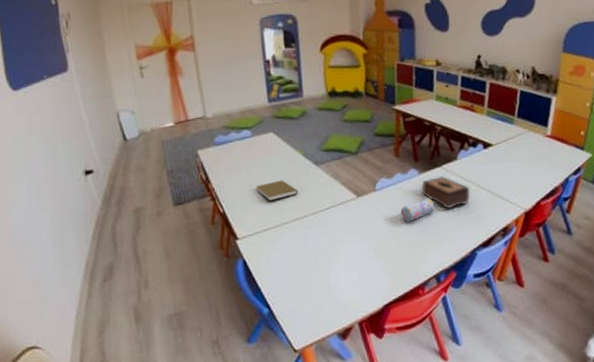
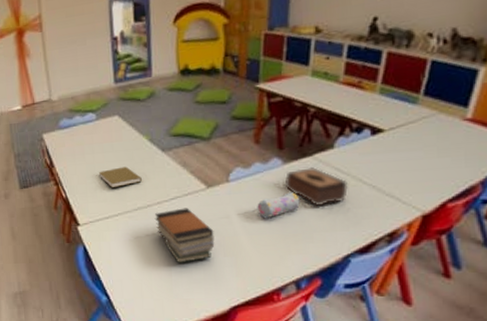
book stack: none [311,216,367,269] -> present [154,207,215,264]

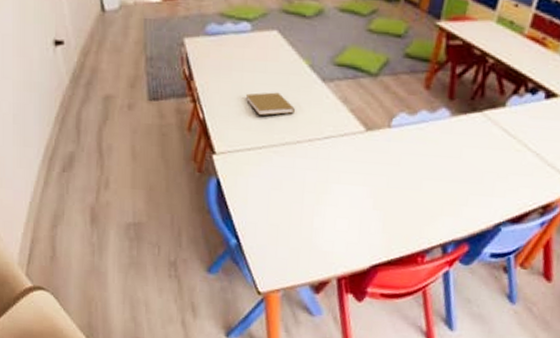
book stack: present [154,207,215,264] -> none [303,149,366,212]
pencil case: present [257,192,300,219] -> none [415,148,462,174]
tissue box: present [284,167,349,207] -> none [449,124,514,169]

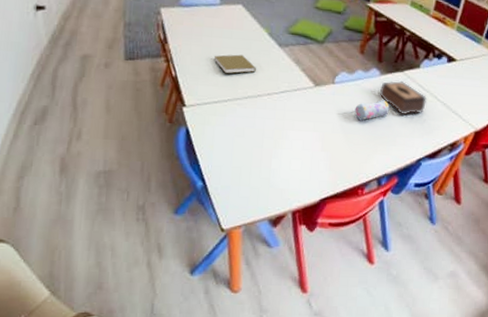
pencil case: none [415,148,462,174] -> present [354,100,390,121]
tissue box: none [449,124,514,169] -> present [379,81,427,116]

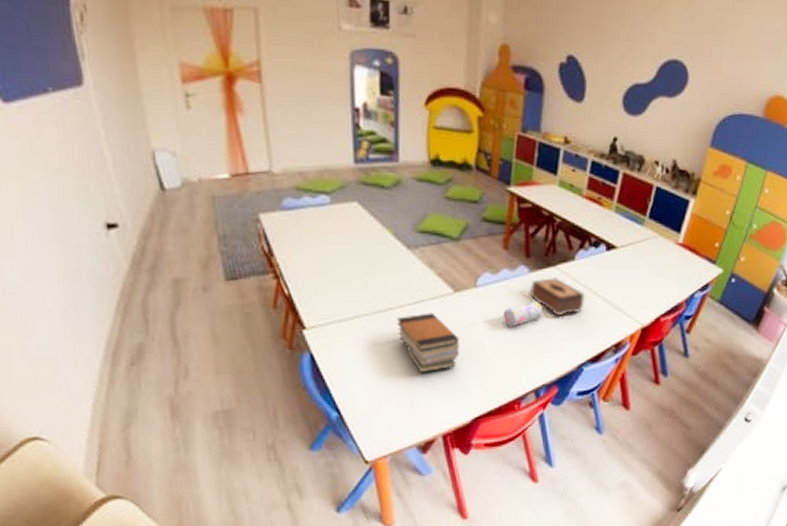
book: present [213,54,256,74] -> none [331,262,383,287]
book stack: none [263,101,316,154] -> present [396,313,460,373]

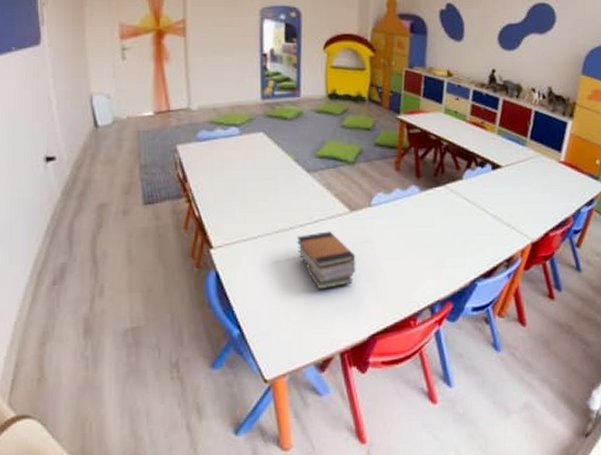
pencil case: present [503,301,543,327] -> none [396,219,435,244]
tissue box: present [529,278,586,317] -> none [421,196,475,233]

